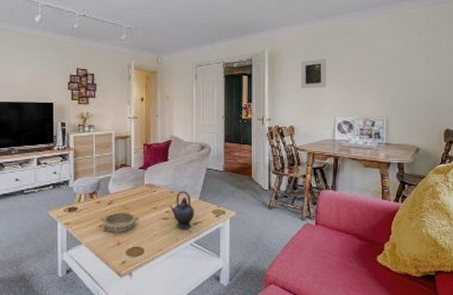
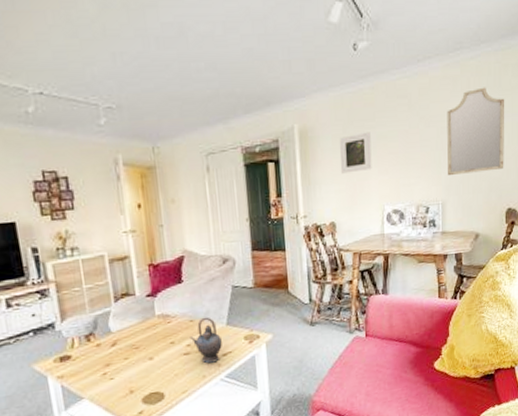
decorative bowl: present [102,212,136,233] -> none [106,352,151,380]
home mirror: none [391,30,443,97] -> present [447,87,505,175]

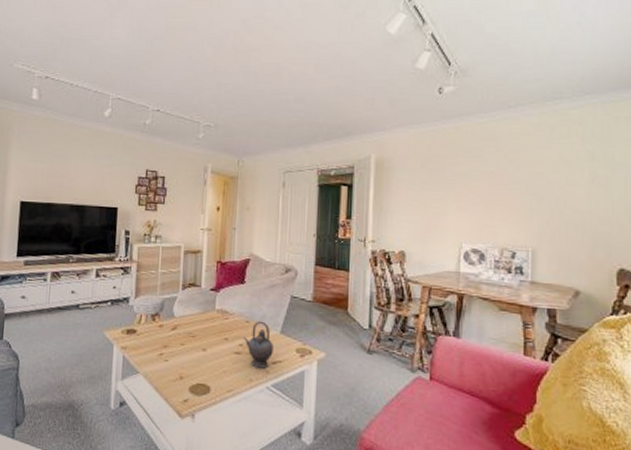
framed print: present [339,132,372,174] -> none [415,169,451,206]
home mirror: present [447,87,505,175] -> none [541,137,616,225]

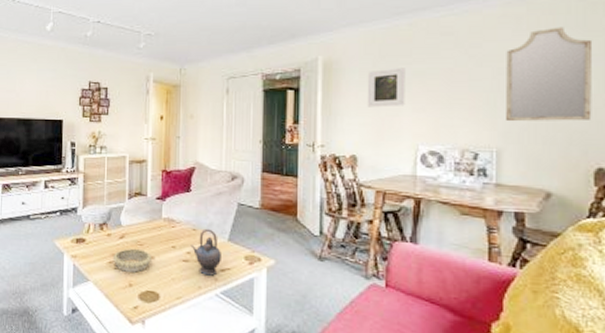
decorative bowl: none [163,339,203,365] -> present [112,248,151,273]
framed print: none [415,169,451,206] -> present [367,68,405,108]
home mirror: none [541,137,616,225] -> present [506,26,593,121]

